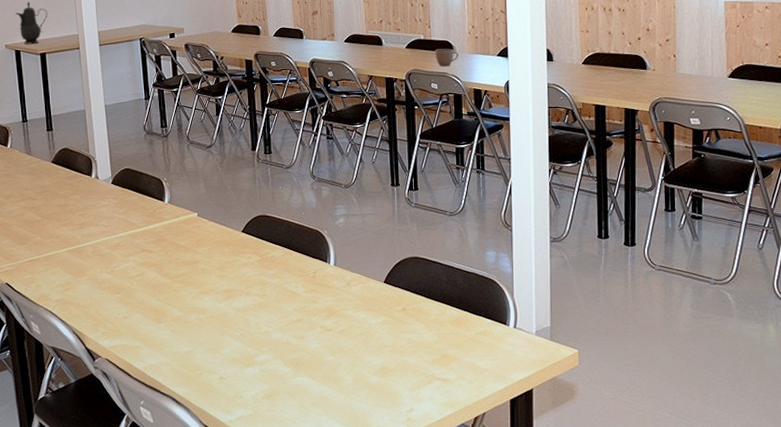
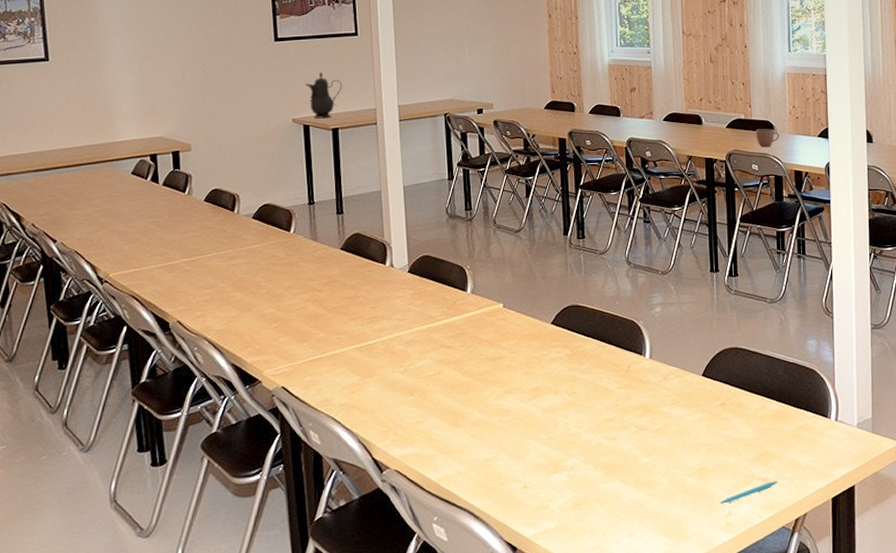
pen: none [401,382,458,401] -> present [719,481,778,504]

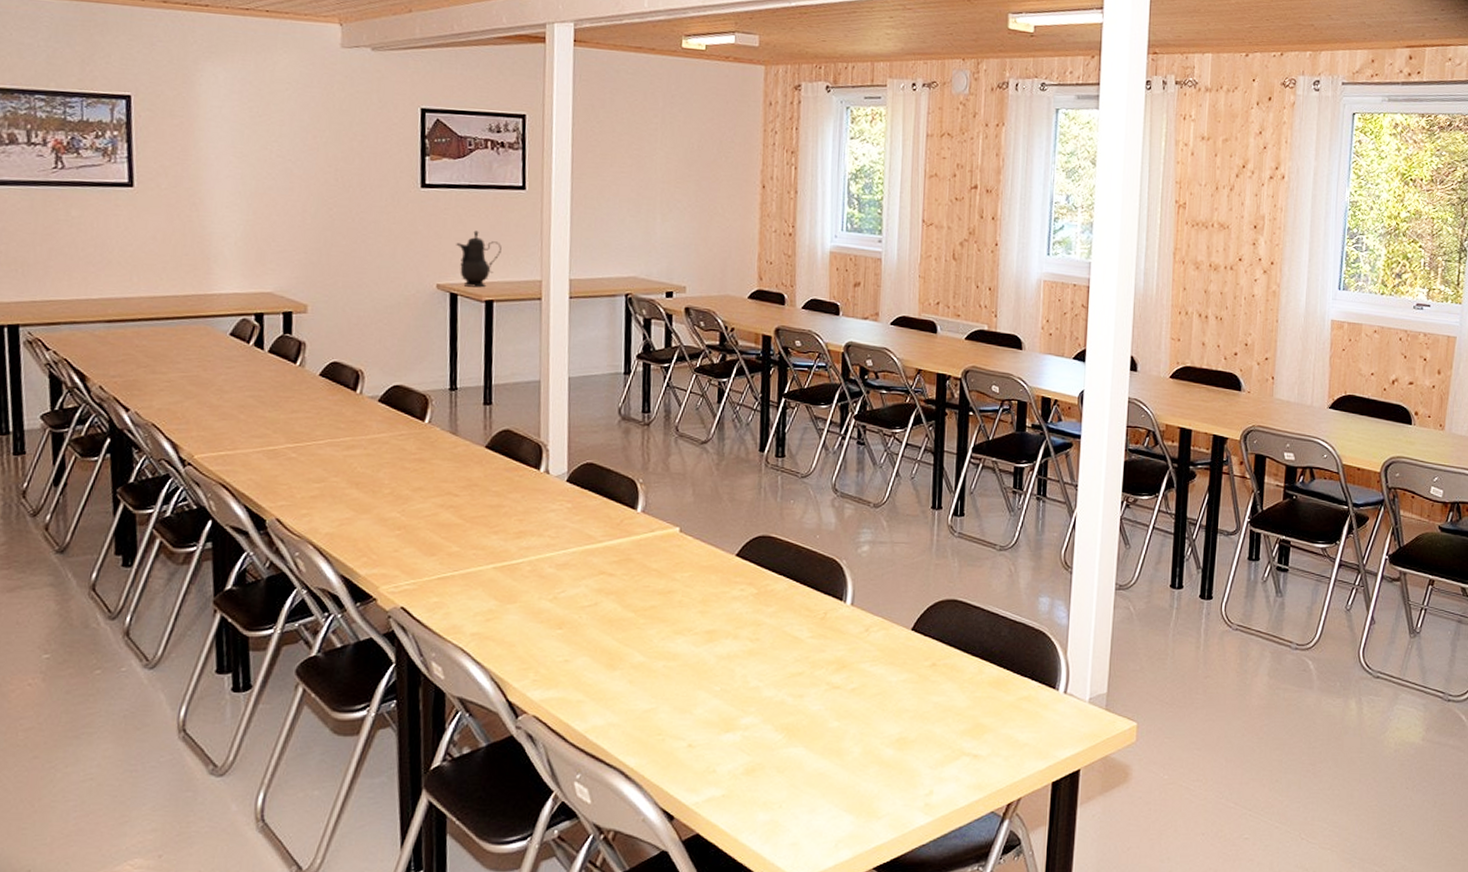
pen: present [719,481,778,504] -> none [919,758,991,781]
cup: present [755,129,780,148] -> none [999,344,1028,367]

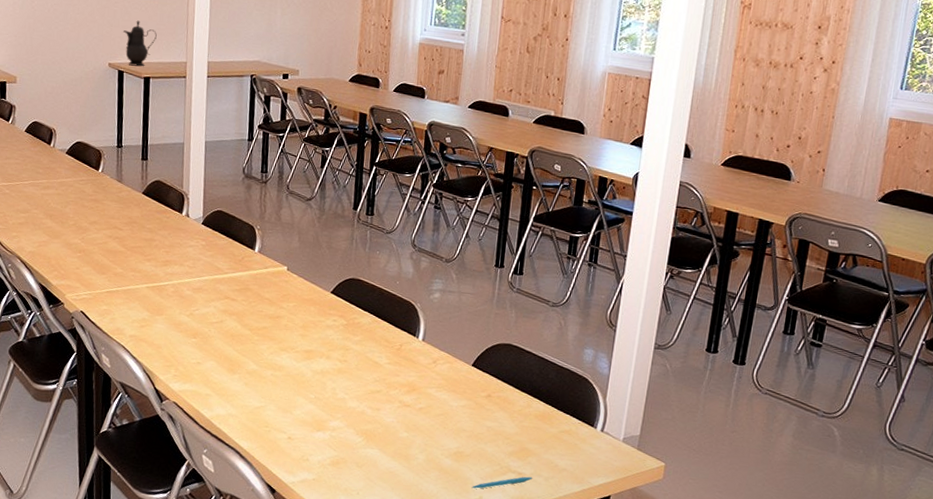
pen: none [919,758,991,781] -> present [472,476,533,489]

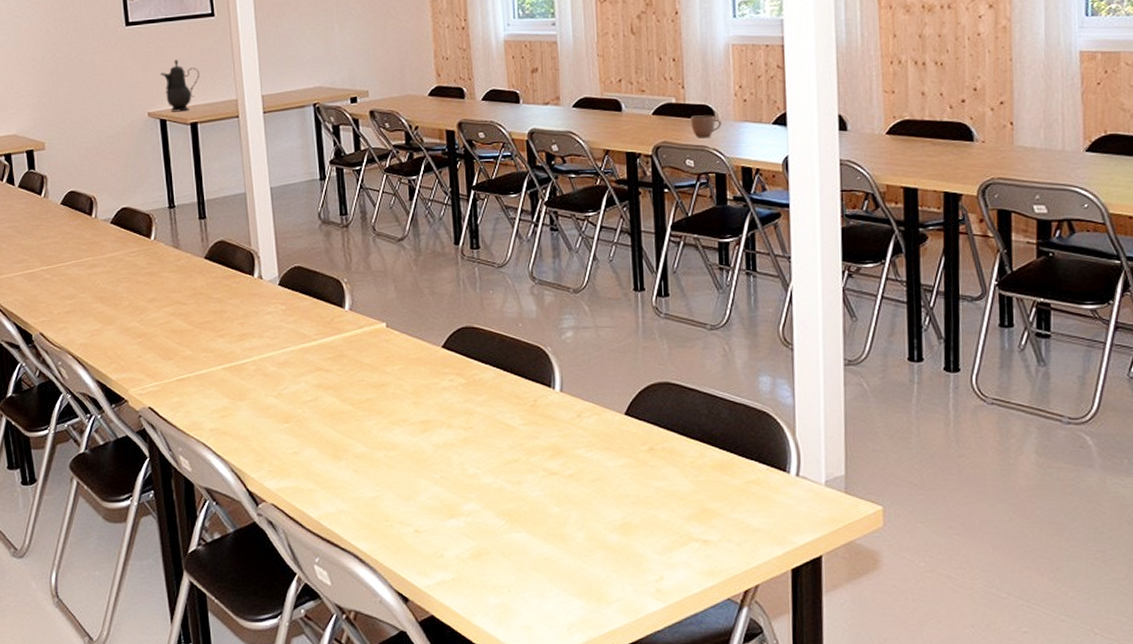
pen: present [472,476,533,489] -> none [648,544,722,567]
cup: none [563,128,589,149] -> present [690,115,722,138]

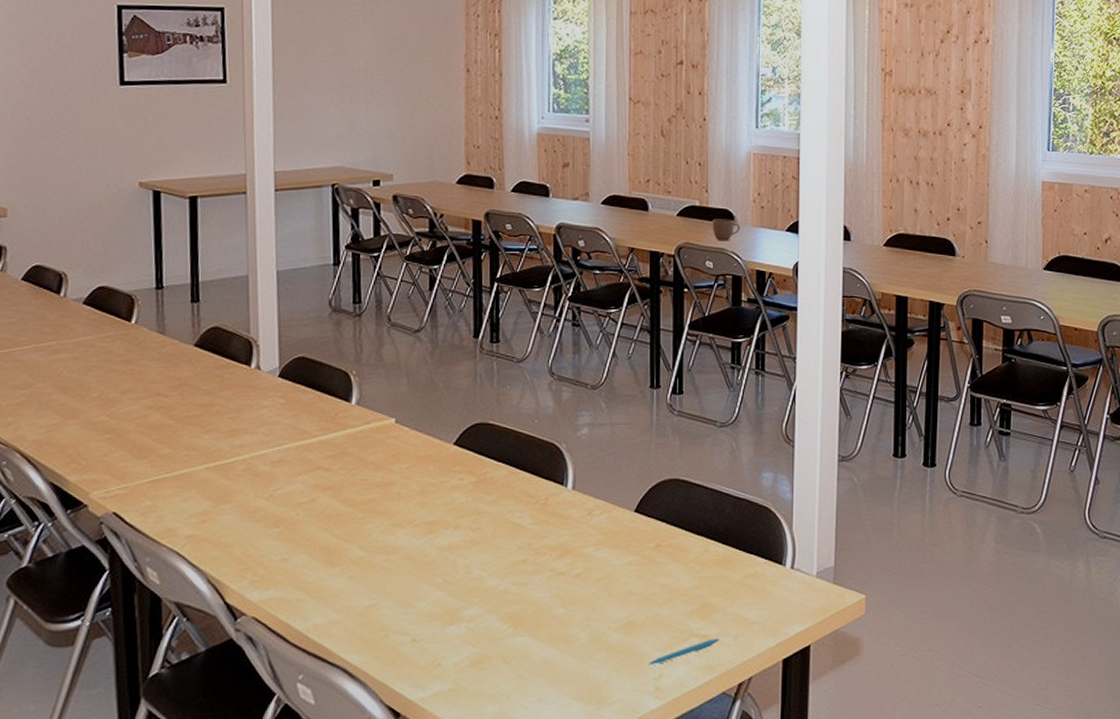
coffeepot: present [160,59,199,112] -> none [157,126,204,184]
pen: none [648,544,722,567] -> present [649,638,720,665]

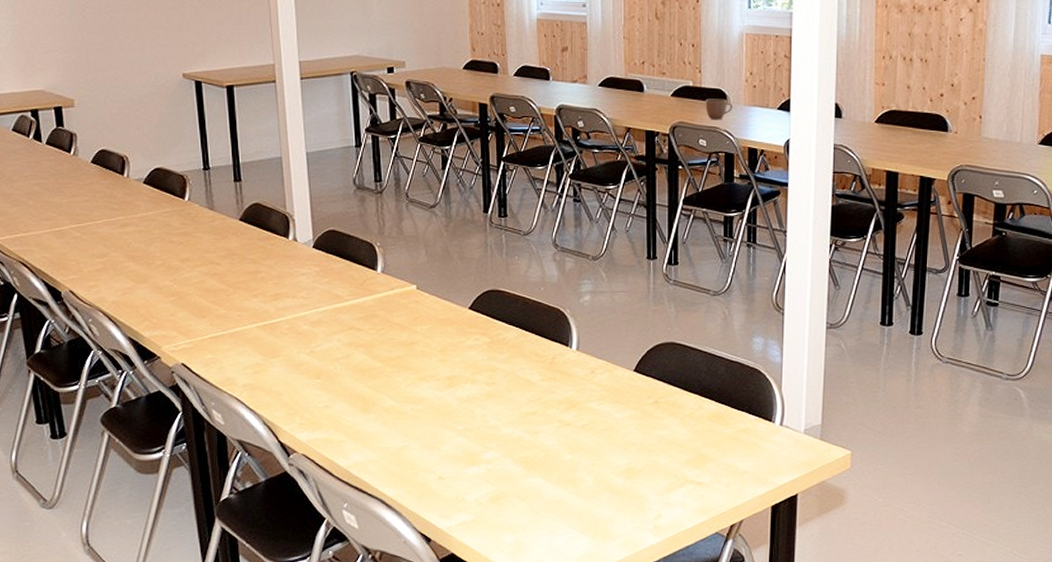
pen: present [649,638,720,665] -> none [648,485,713,506]

